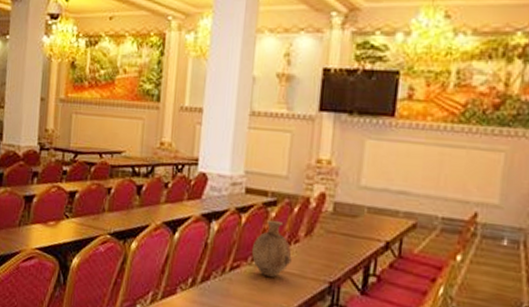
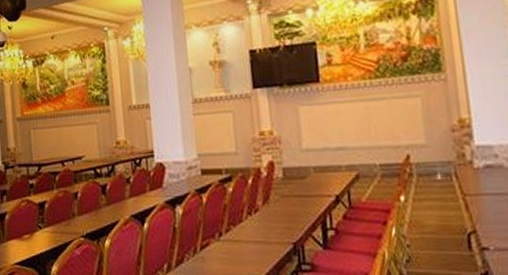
vase: present [251,220,292,278] -> none [216,195,255,250]

